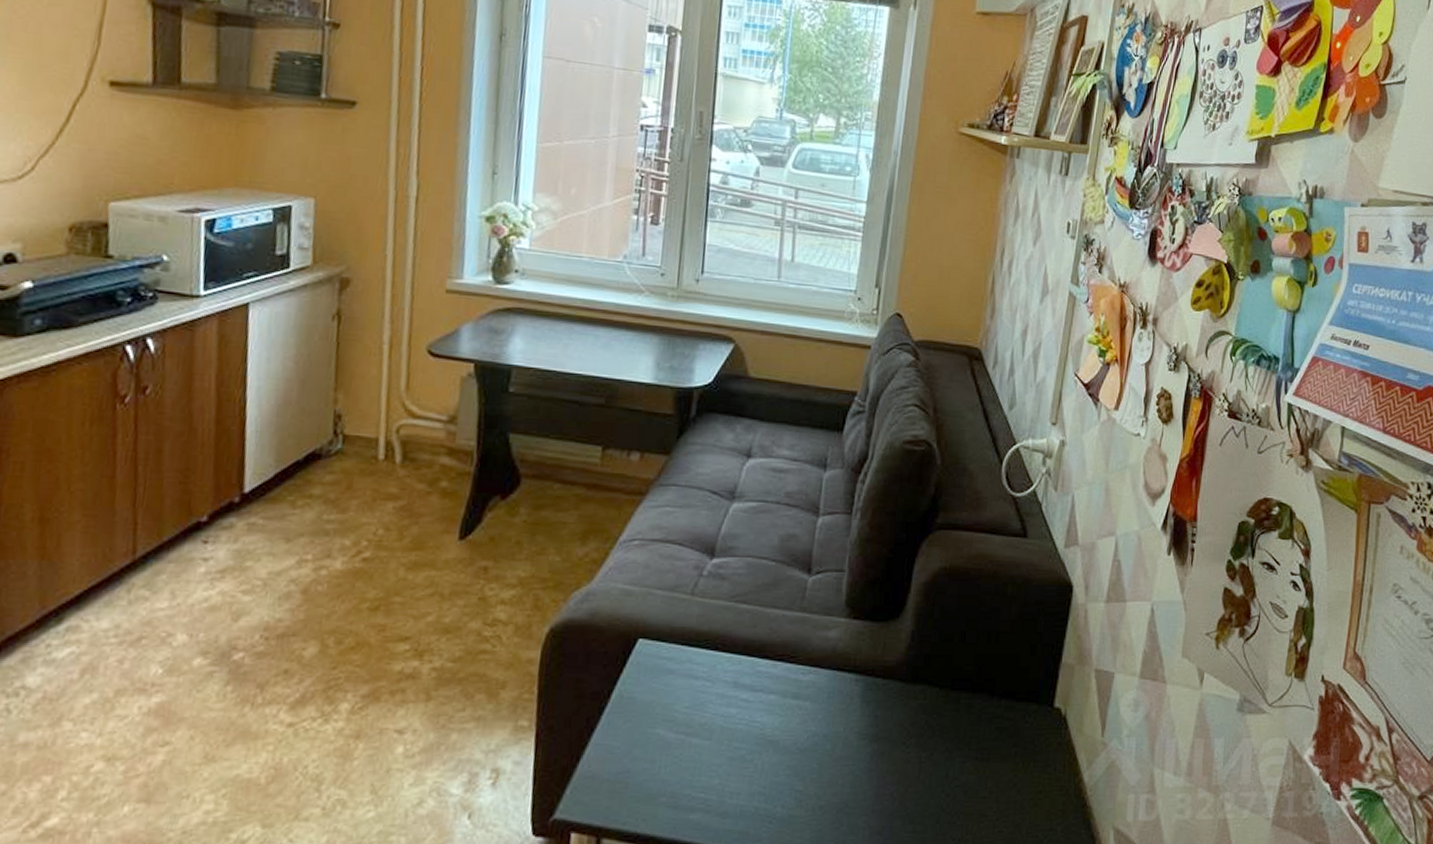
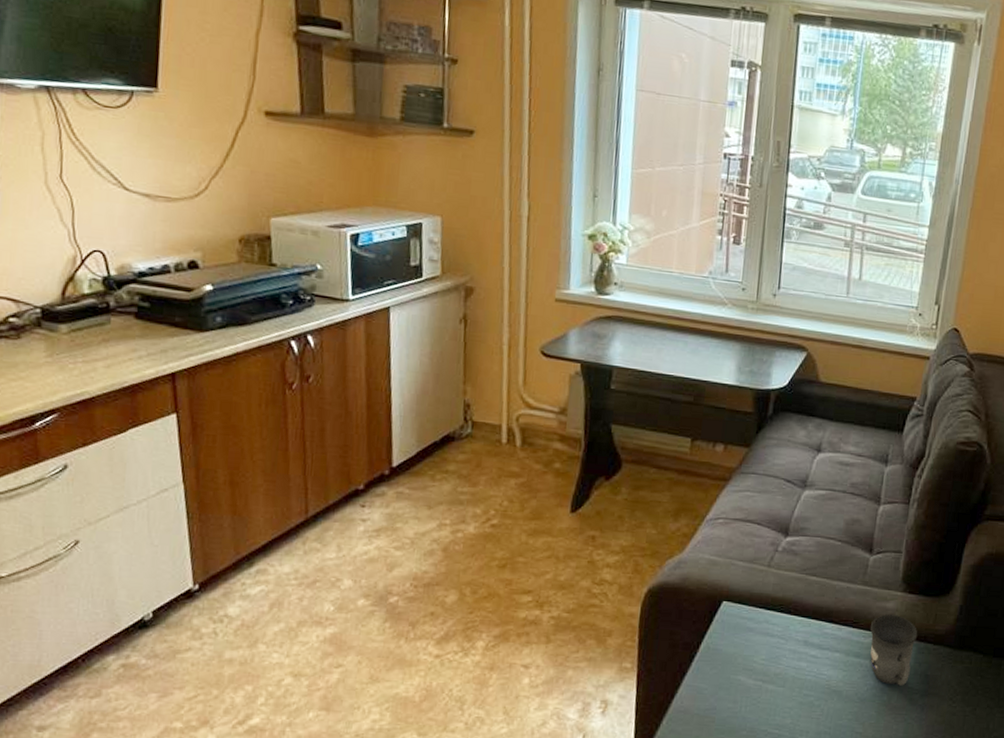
mug: none [809,646,865,730] -> present [870,614,918,686]

